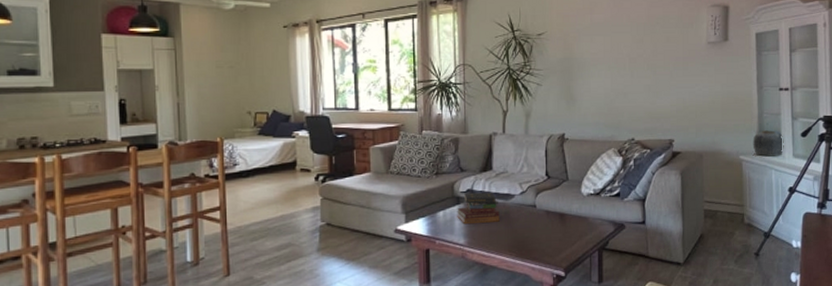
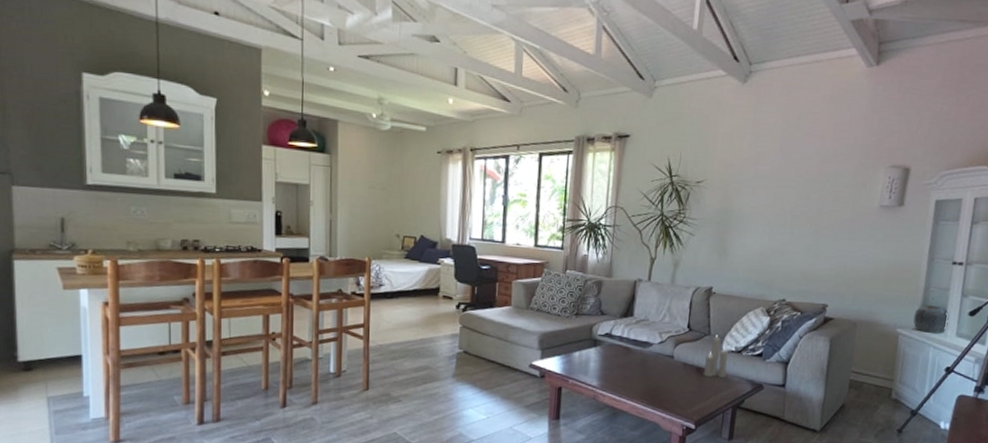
books: present [457,192,500,225] -> none [592,336,636,368]
candle: none [566,179,588,223] -> present [702,335,728,379]

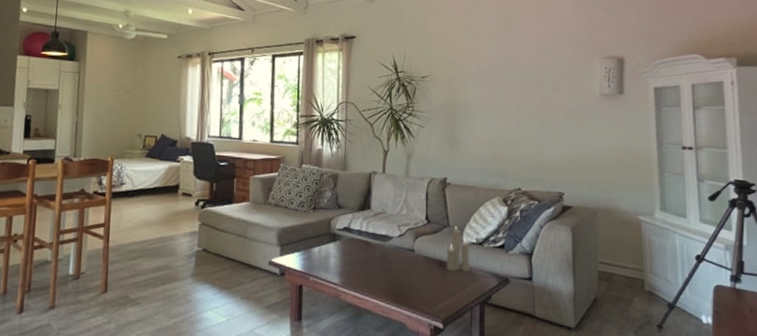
decorative jar: present [913,305,949,334] -> none [652,190,689,220]

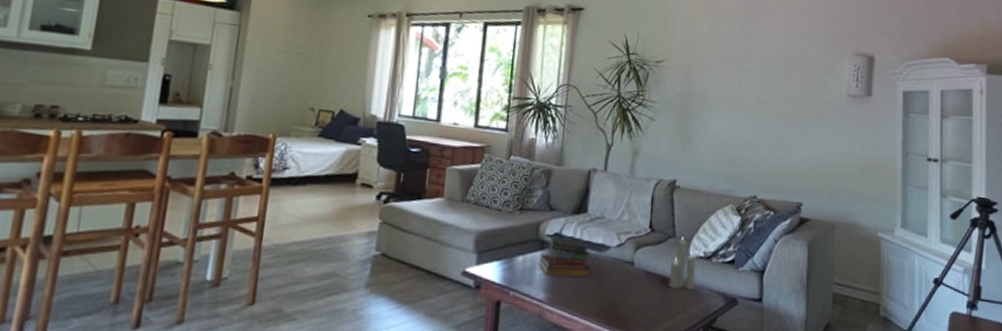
books: none [332,230,376,264] -> present [539,236,590,278]

